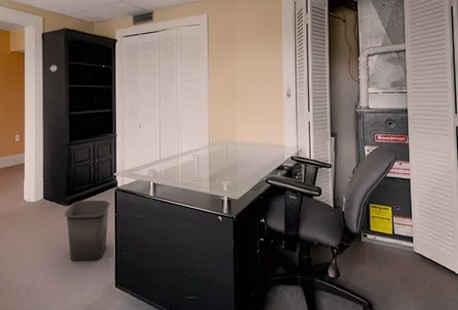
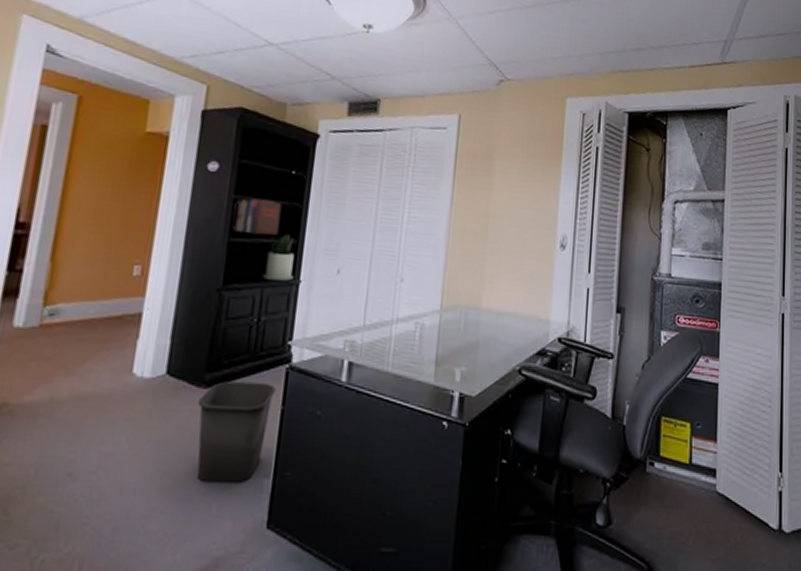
books: none [70,86,99,109] -> present [232,198,282,235]
planter: none [92,106,113,137] -> present [261,234,295,282]

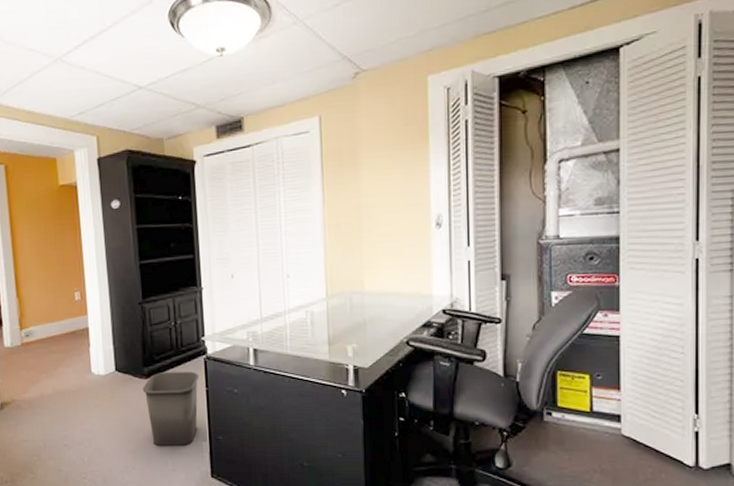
books: present [232,198,282,235] -> none [138,224,178,256]
planter: present [261,234,295,282] -> none [171,251,198,291]

